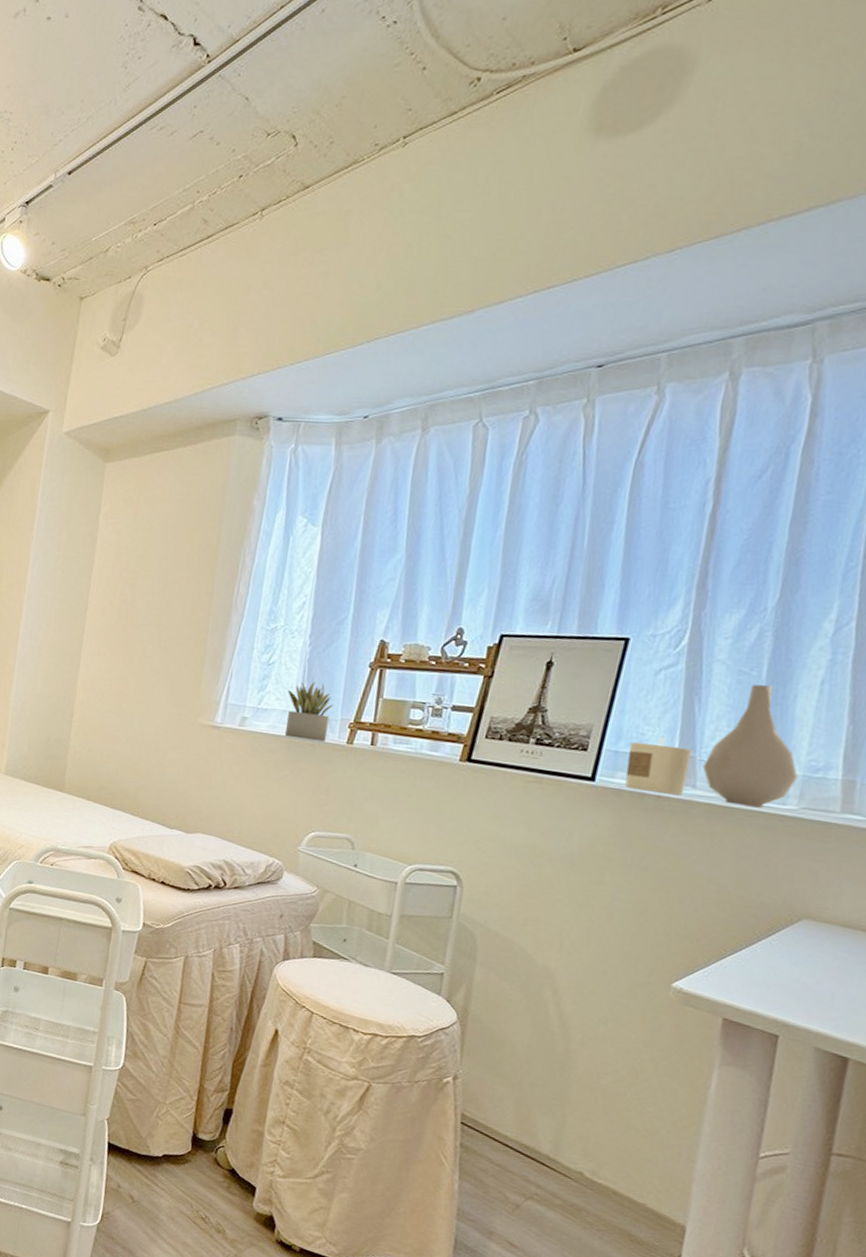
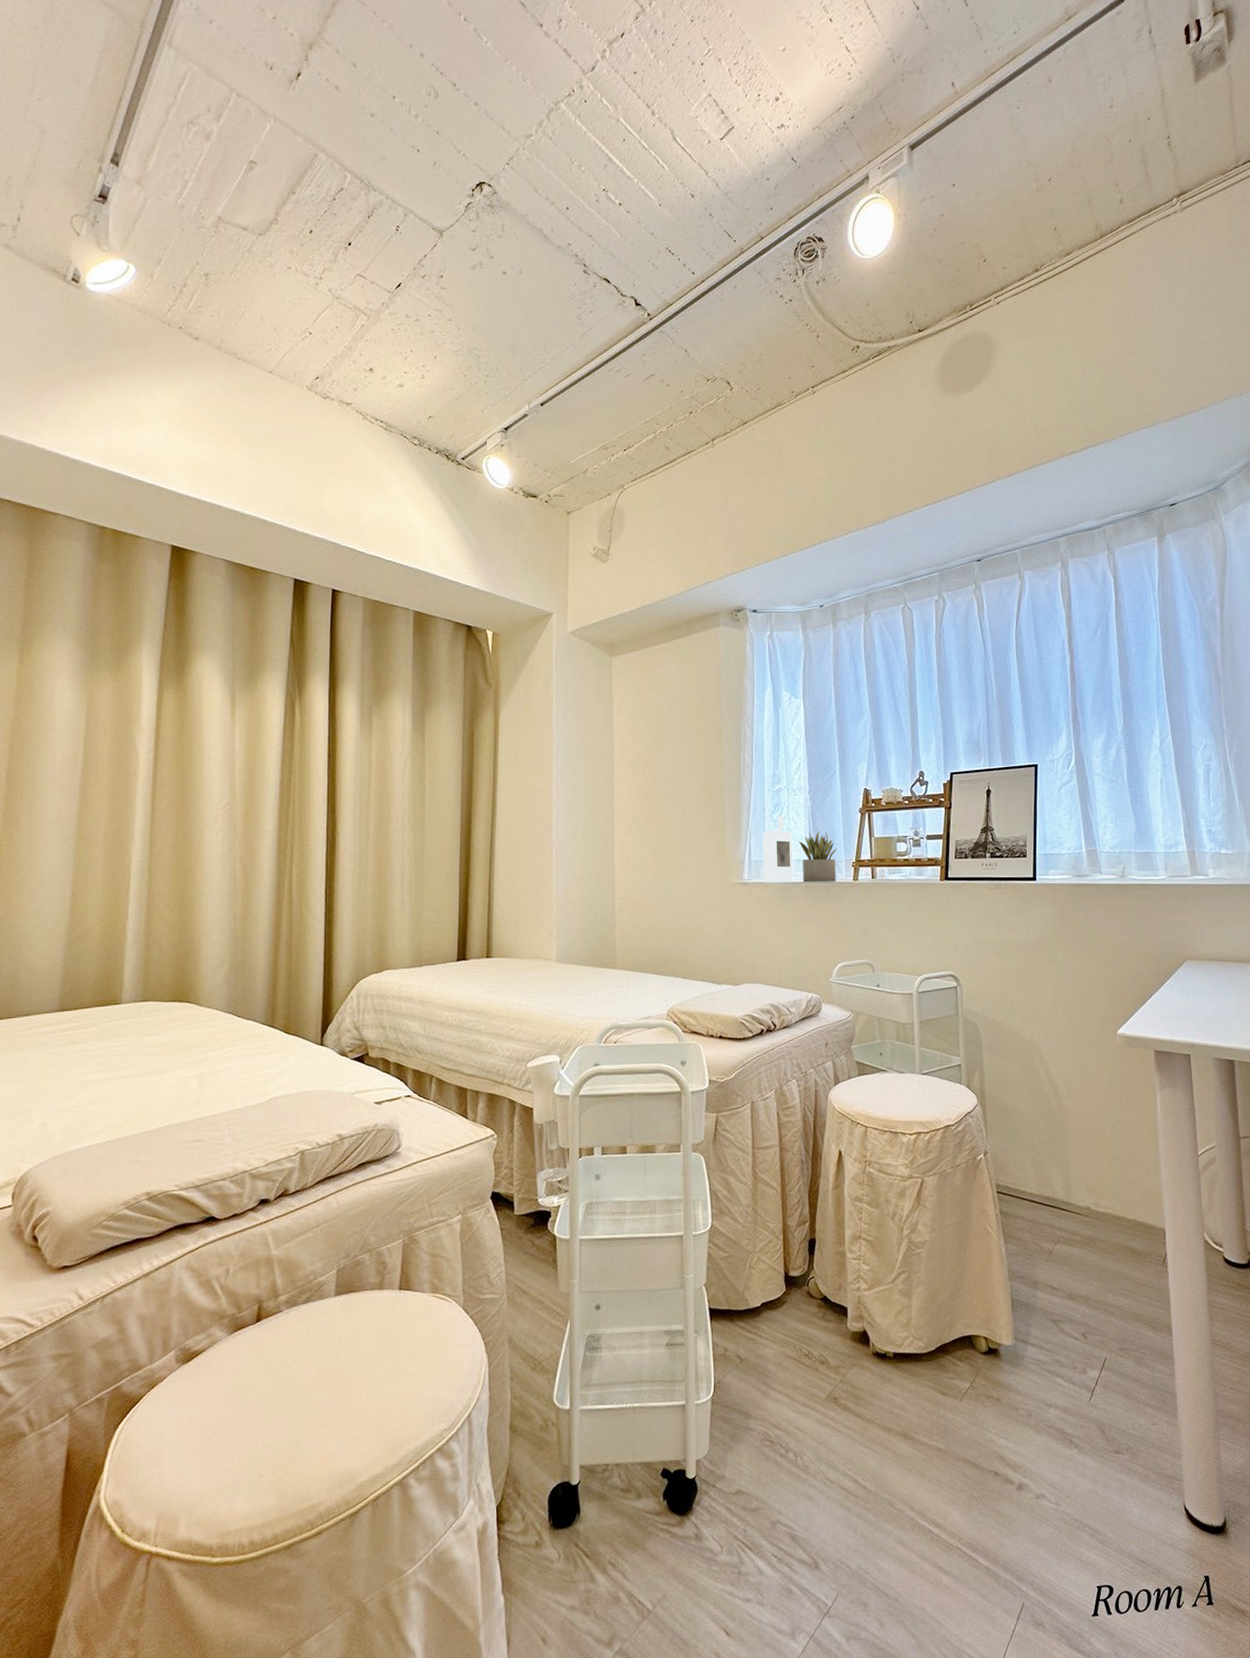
tissue box: none [236,658,282,735] -> present [762,815,794,883]
candle: present [624,737,691,796] -> none [1053,838,1094,882]
vase: present [702,684,798,808] -> none [1102,789,1161,882]

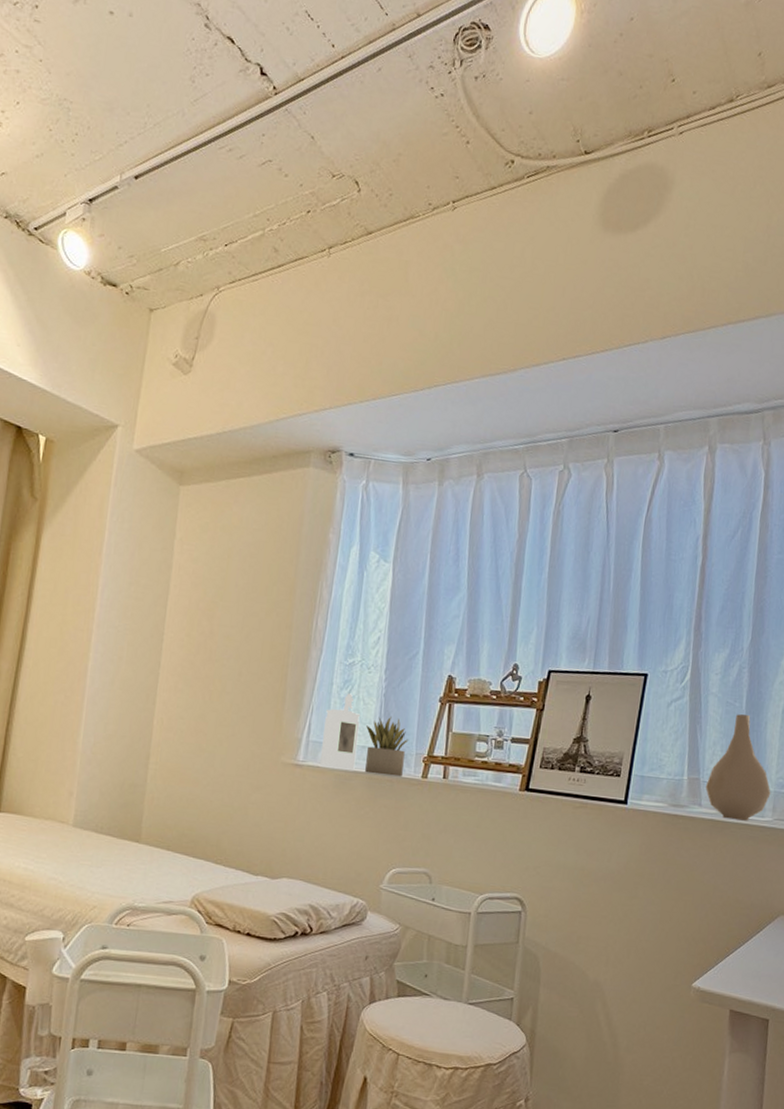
vase: none [1102,789,1161,882] -> present [705,714,771,821]

